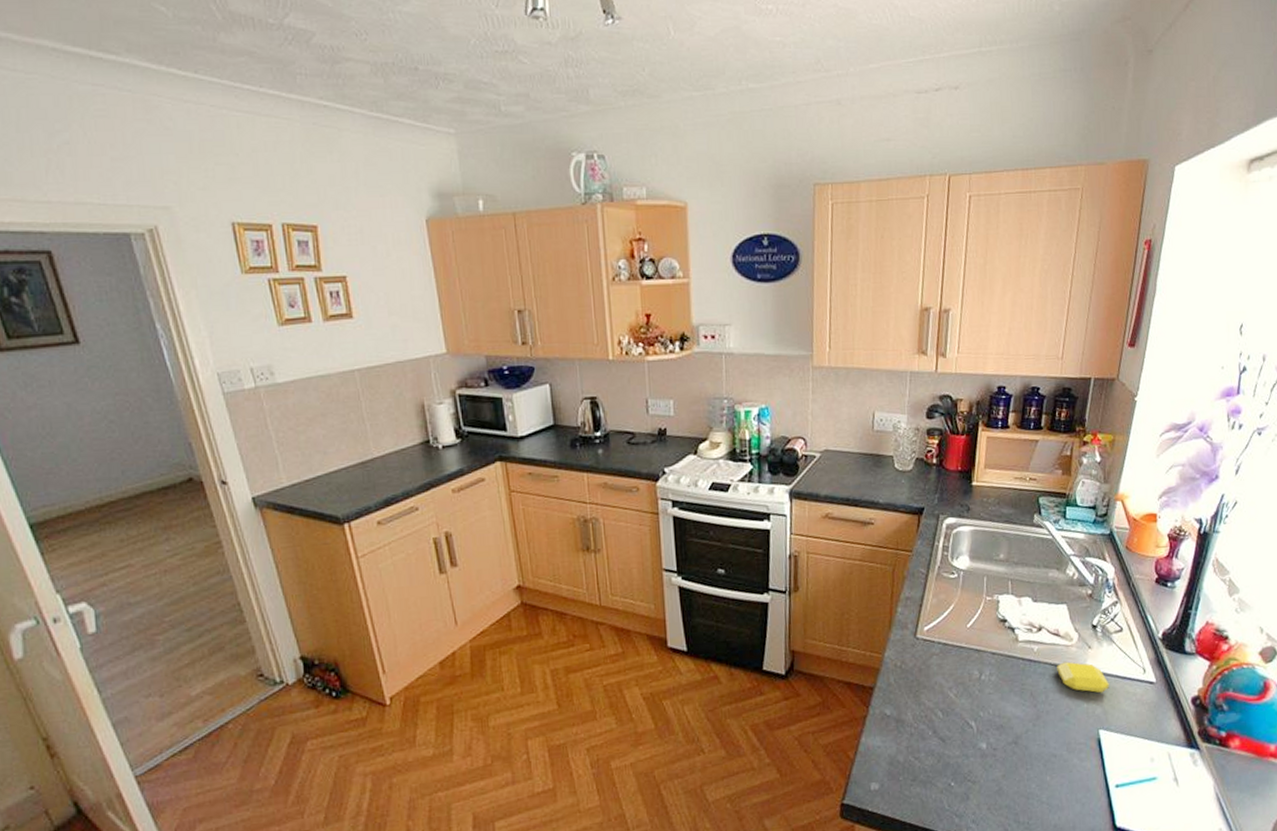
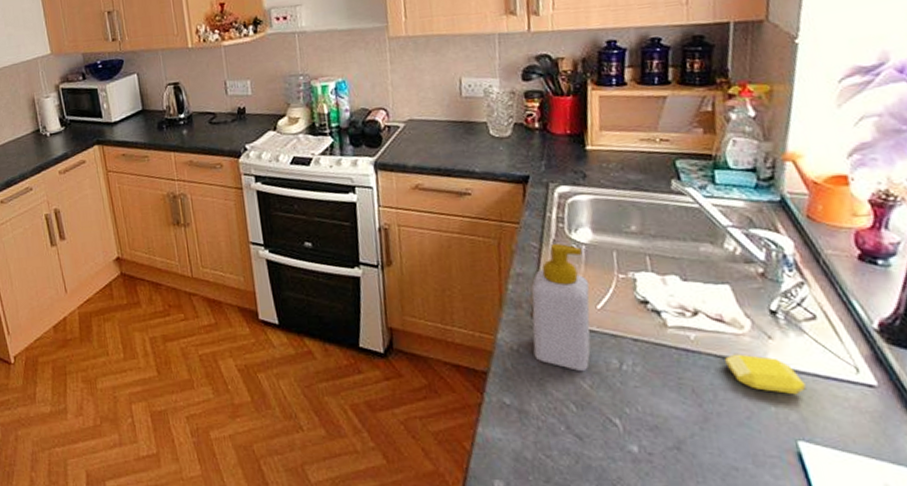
soap bottle: none [913,569,963,683] -> present [531,243,591,372]

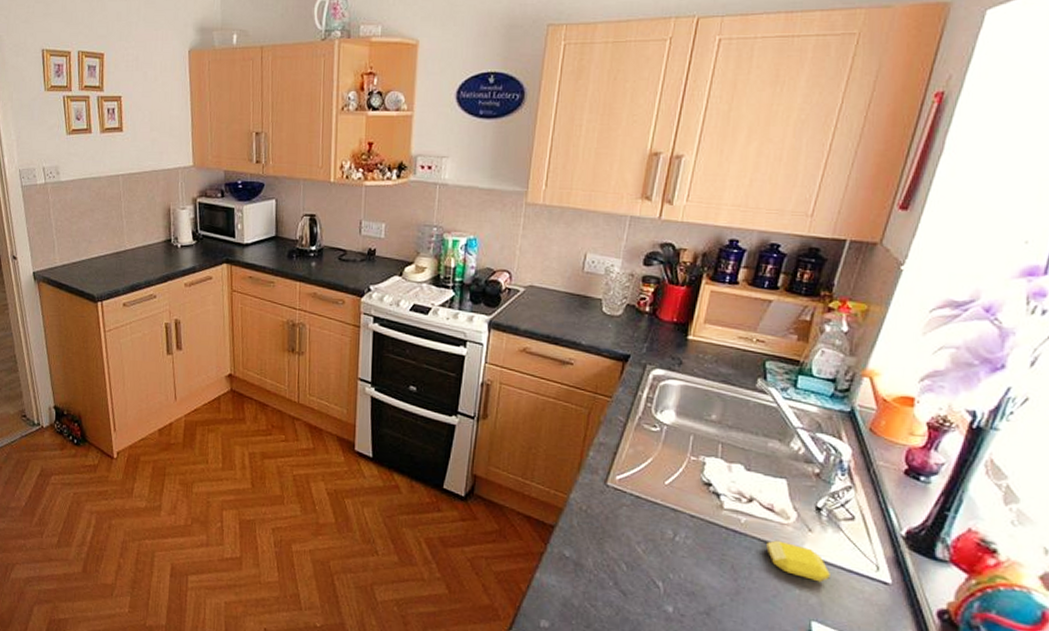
soap bottle: present [531,243,591,372] -> none [599,420,663,538]

